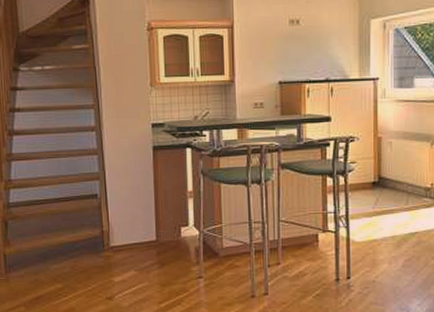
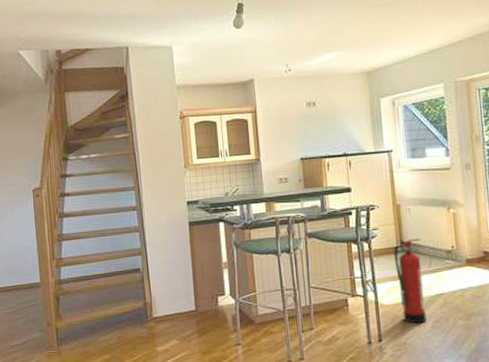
fire extinguisher: none [371,174,400,262] -> present [394,238,427,324]

